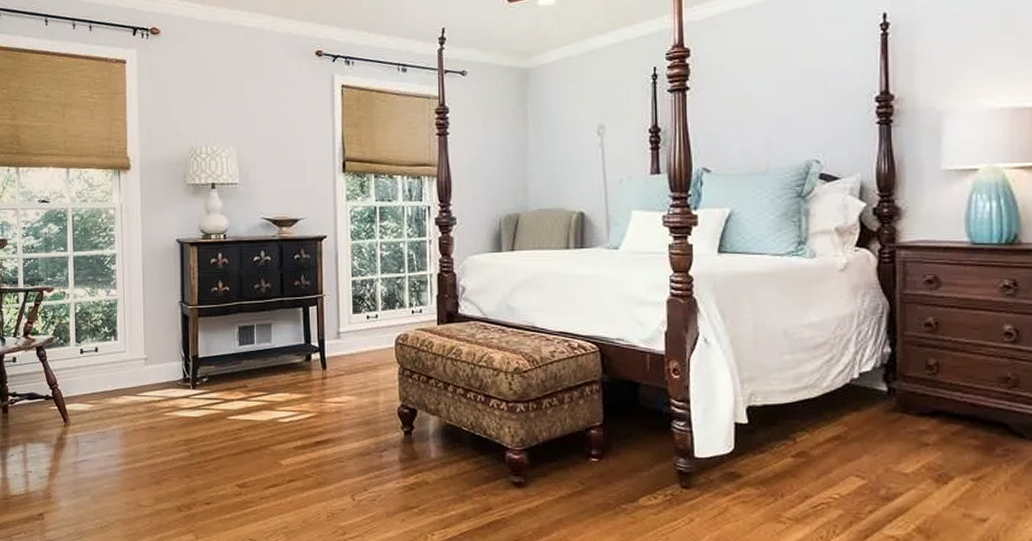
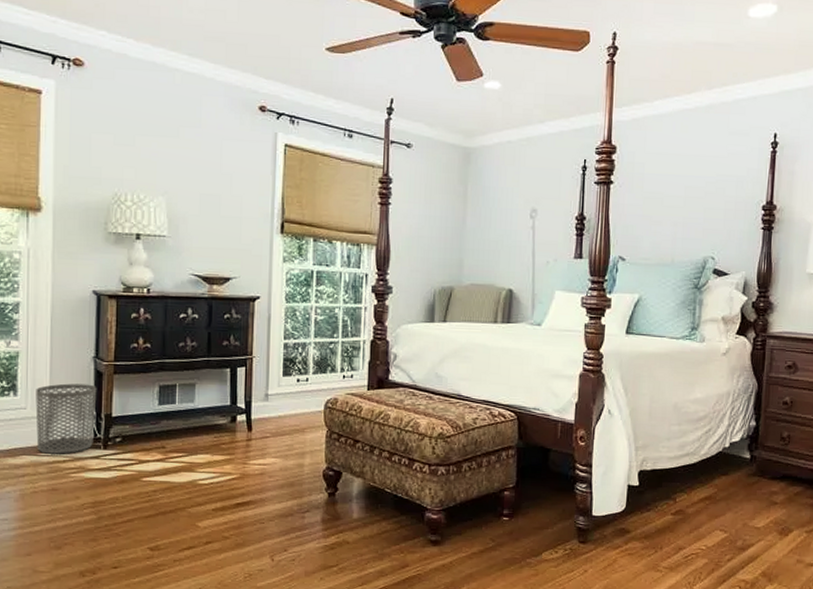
waste bin: none [133,327,185,394] -> present [35,383,97,454]

